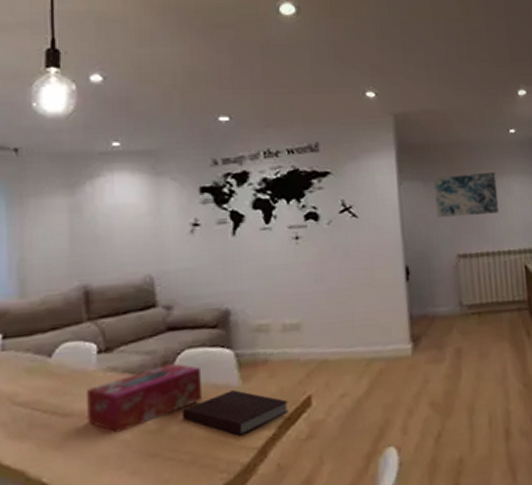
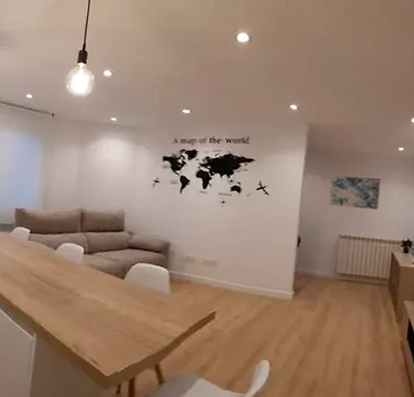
tissue box: present [87,363,203,433] -> none [72,270,145,307]
notebook: present [183,390,289,437] -> none [130,296,200,328]

